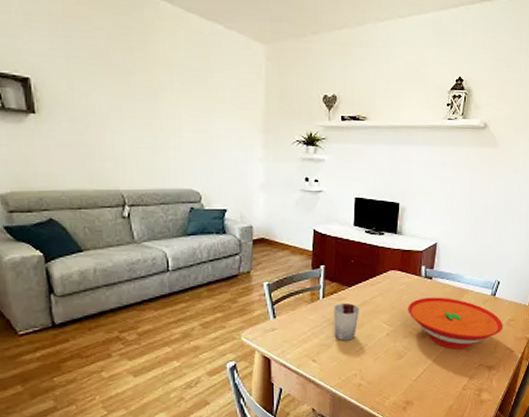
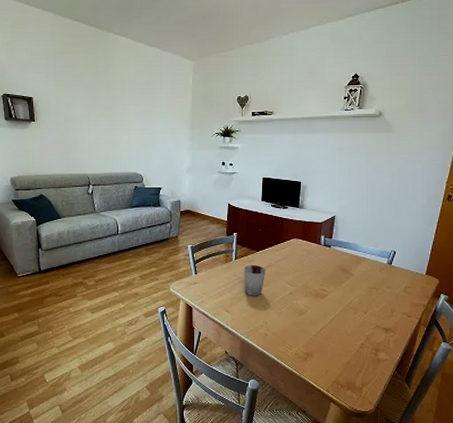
bowl: present [408,297,503,350] -> none [308,263,400,311]

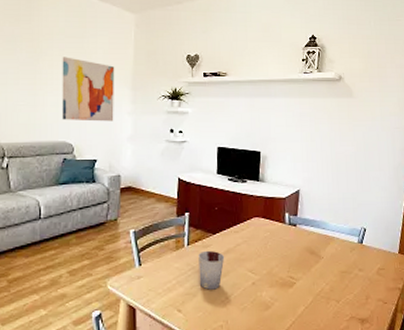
wall art: none [132,101,176,156] -> present [61,56,115,122]

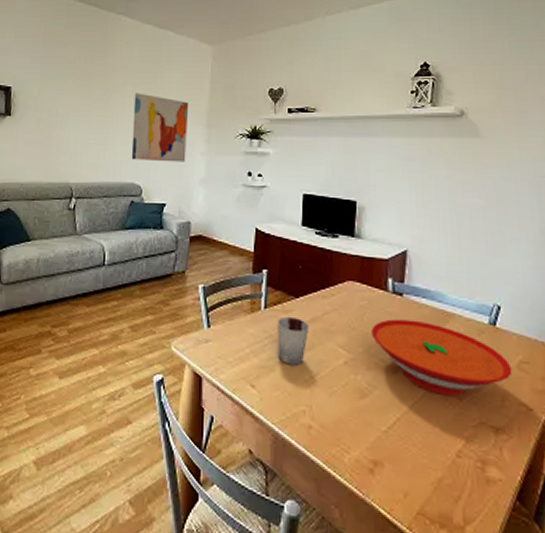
bowl: none [273,244,373,301] -> present [371,319,512,397]

